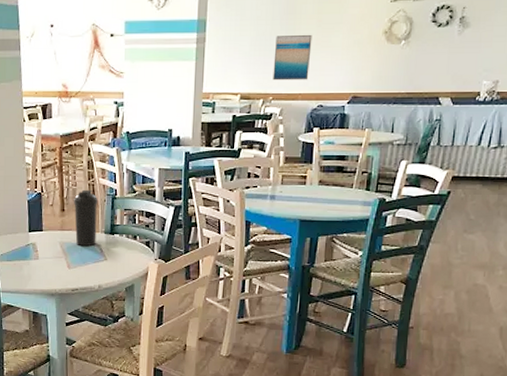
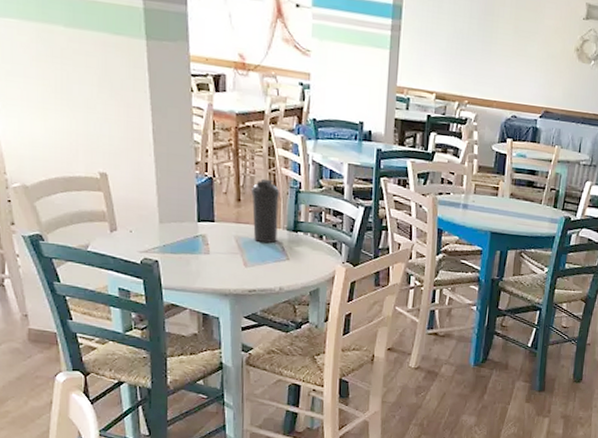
wall art: present [273,34,312,81] -> none [469,36,509,88]

